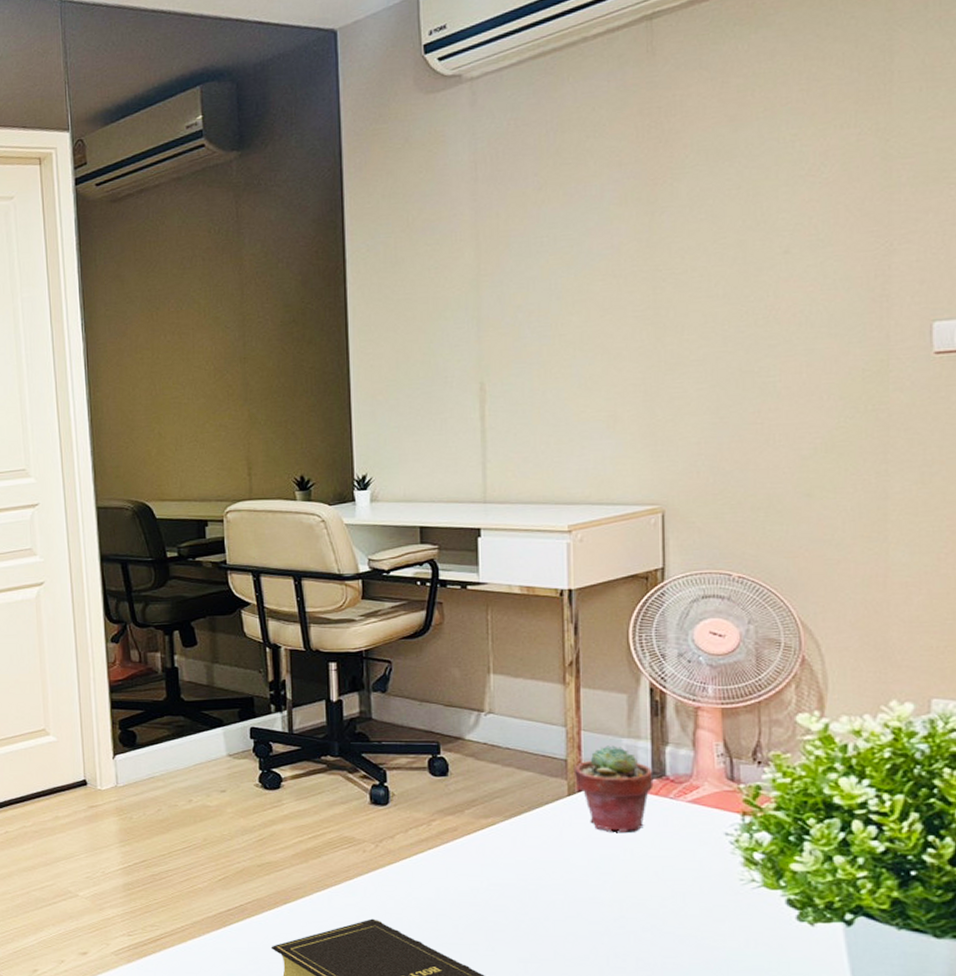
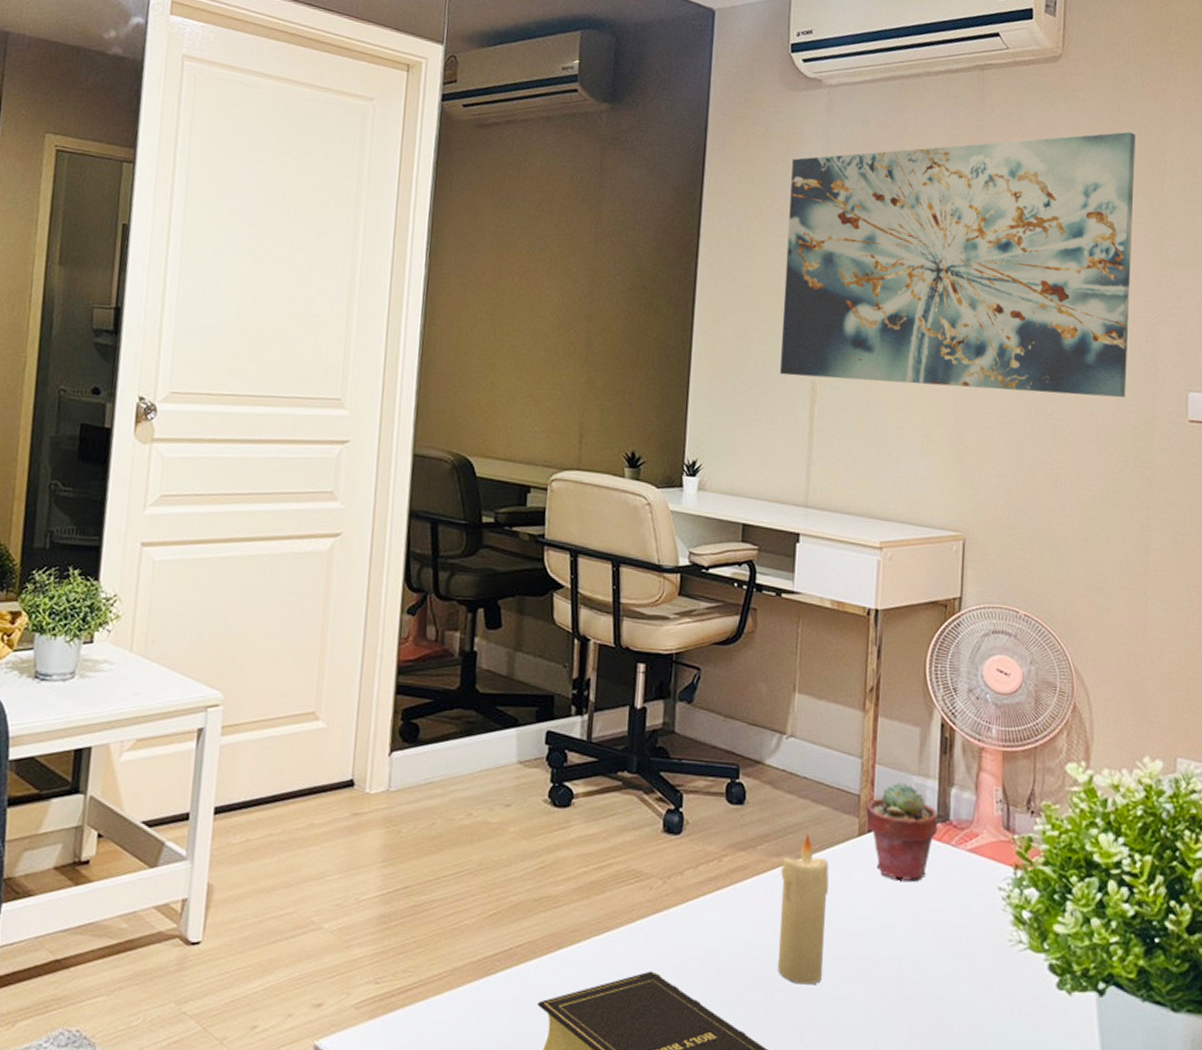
wall art: none [437,46,852,381] -> present [780,131,1136,398]
candle: none [491,796,542,925] -> present [778,833,829,985]

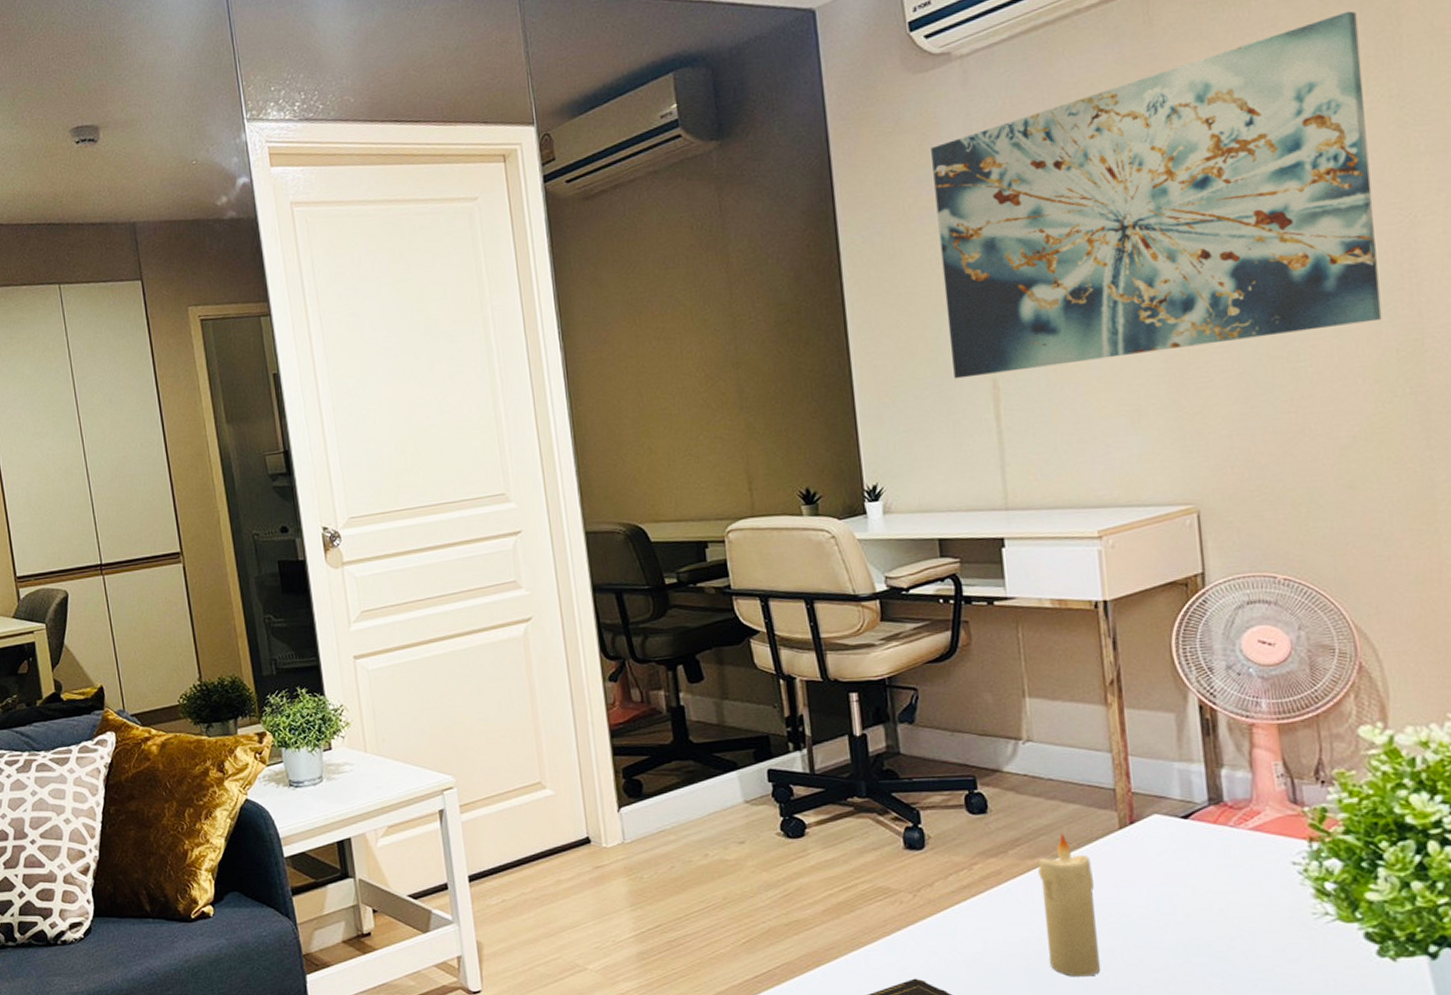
potted succulent: present [866,782,939,883] -> none [1124,770,1211,869]

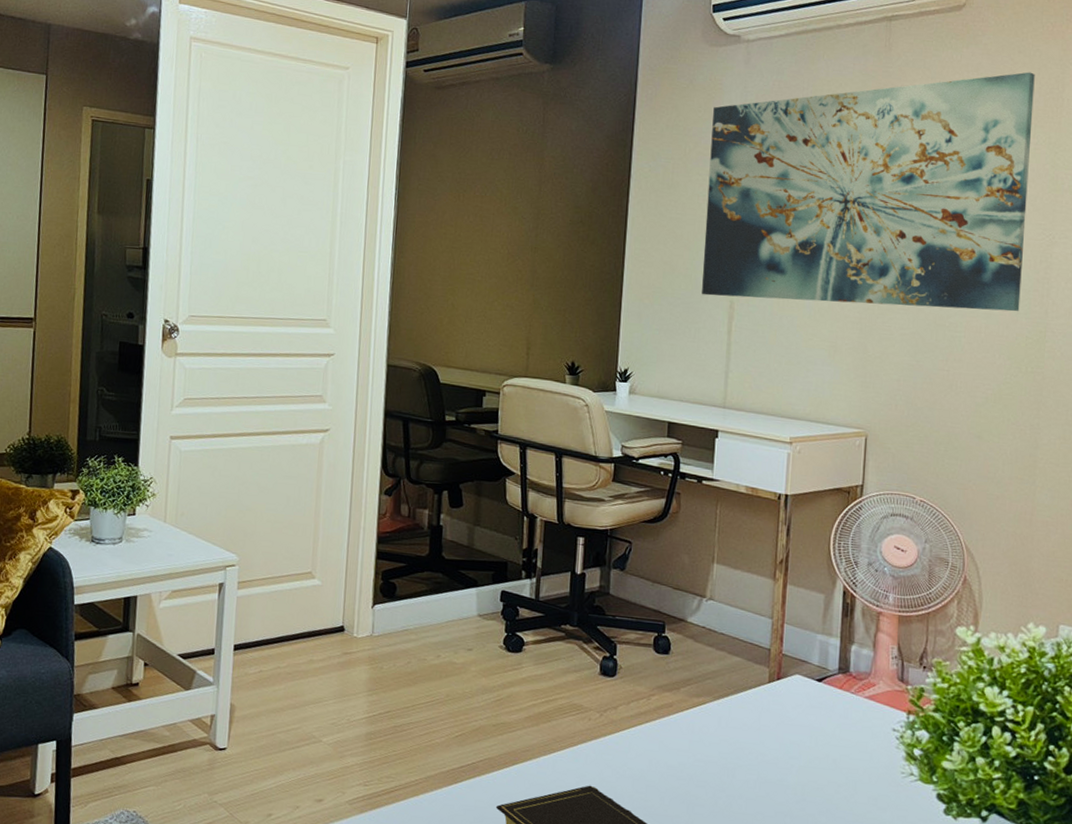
candle: present [1038,833,1101,977] -> none [698,679,743,802]

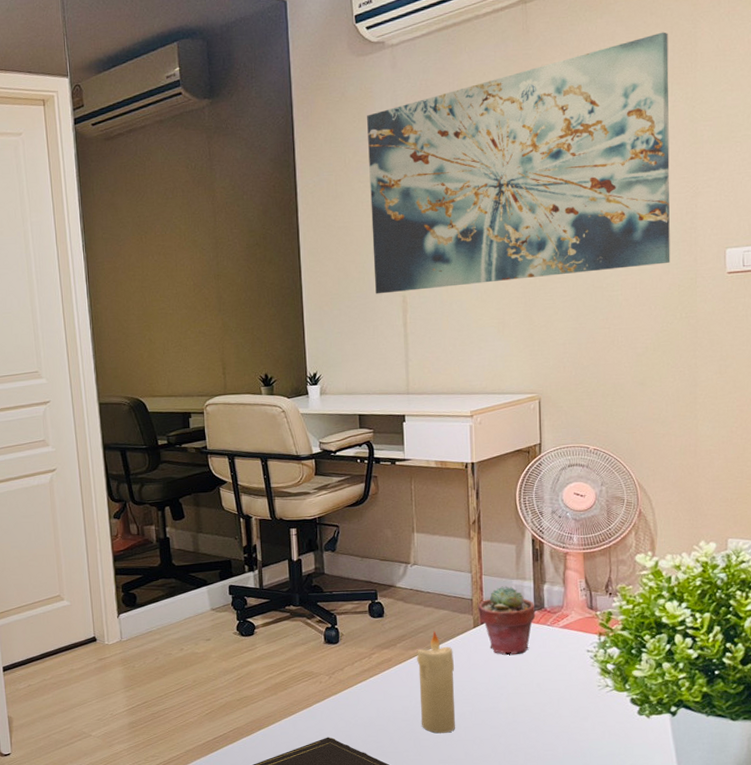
candle: none [698,679,743,802] -> present [417,631,456,734]
potted succulent: none [776,639,840,722] -> present [478,586,536,656]

